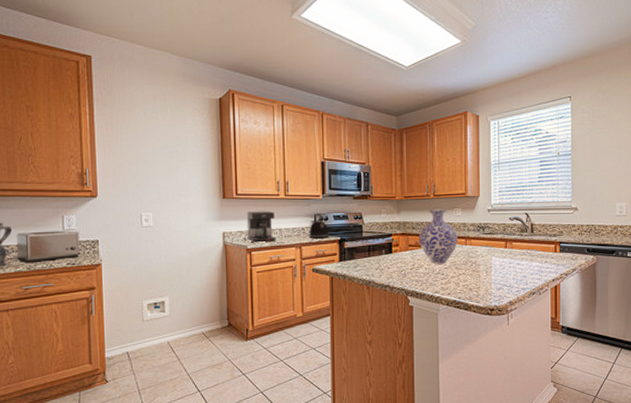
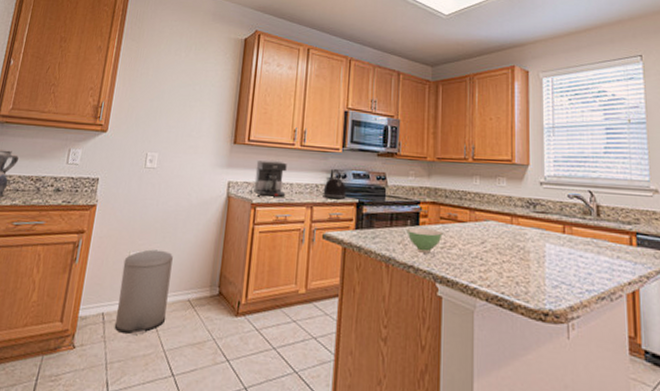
toaster: present [16,230,80,264] -> none [16,163,82,198]
pedal bin: none [138,296,184,365] -> present [114,249,173,335]
bowl: none [382,255,411,274] -> present [406,228,443,253]
vase: present [419,210,459,264] -> none [453,176,503,245]

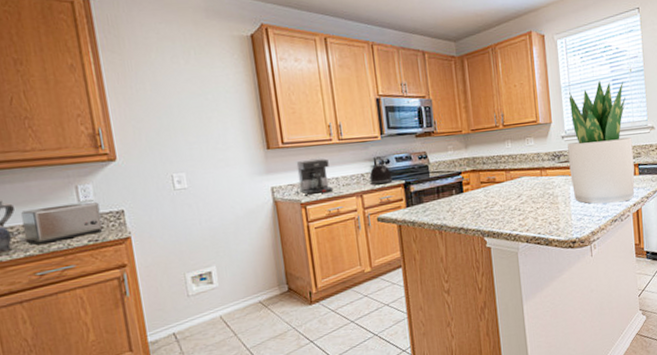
toaster: none [16,163,82,198] -> present [21,201,103,246]
pedal bin: present [114,249,173,335] -> none [180,264,241,346]
bowl: present [406,228,443,253] -> none [453,193,485,216]
planter: none [546,127,631,277] -> present [567,81,635,204]

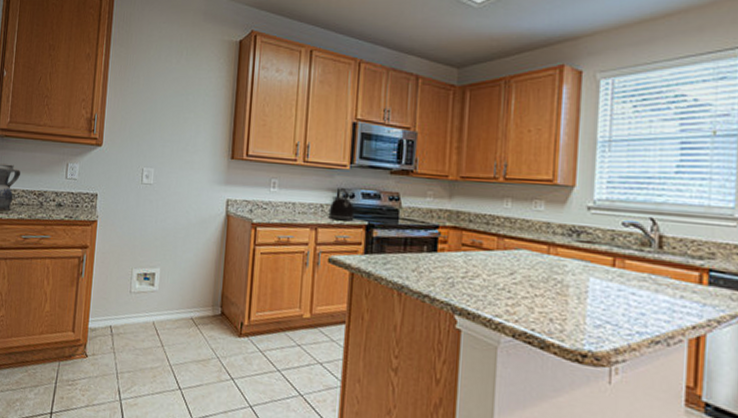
toaster: present [21,201,103,246] -> none [21,177,80,212]
coffee maker: present [296,158,334,196] -> none [253,177,289,218]
planter: present [567,81,635,204] -> none [592,141,703,320]

